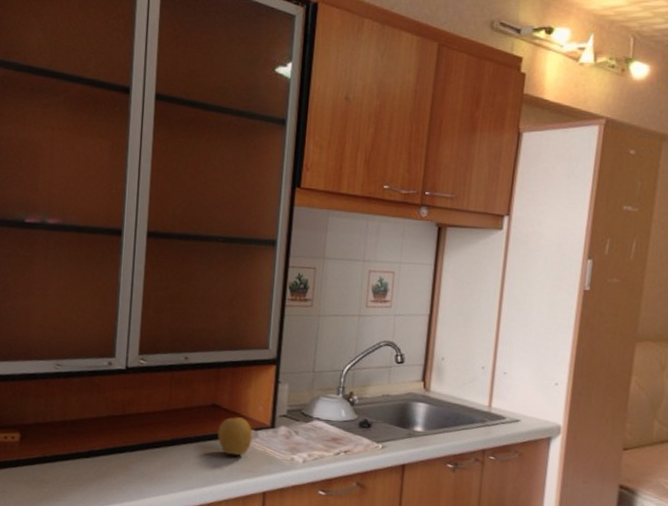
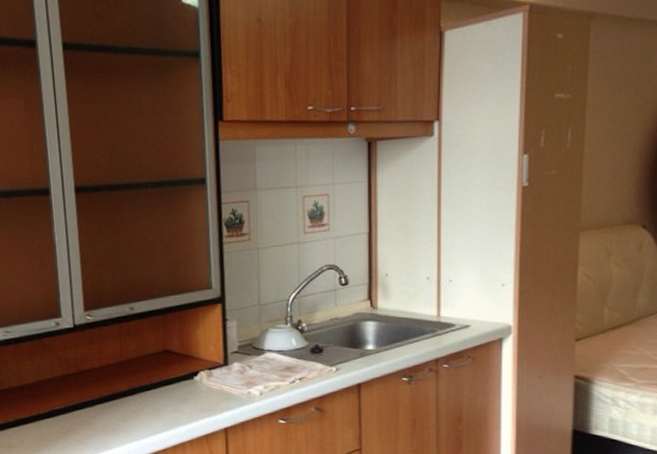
fruit: present [218,417,253,456] -> none [173,359,208,397]

